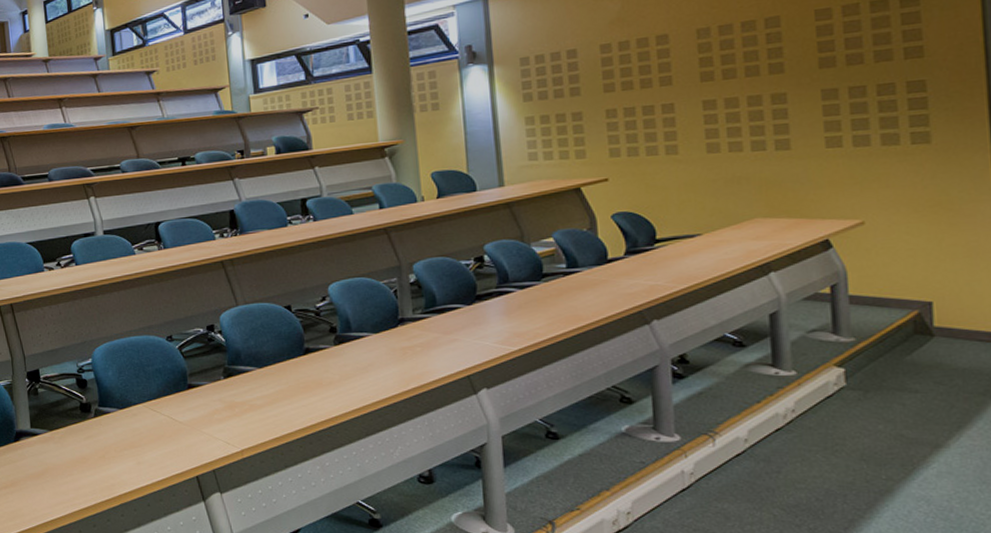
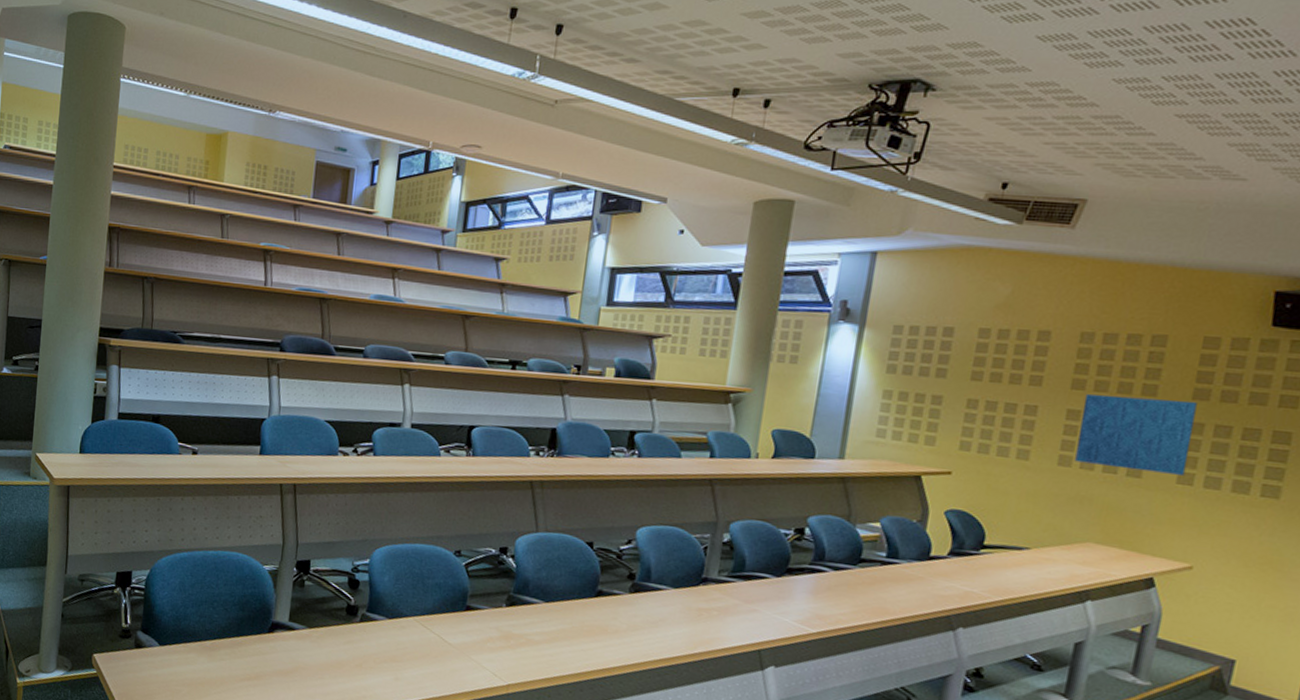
acoustic panel: none [716,70,832,147] -> present [1075,394,1197,475]

